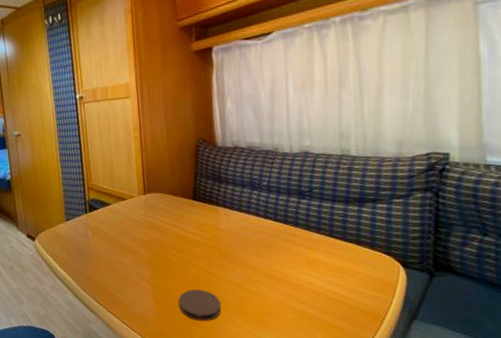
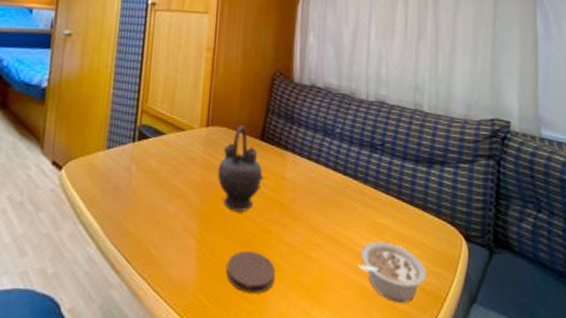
teapot: none [159,189,201,259] -> present [217,125,264,212]
legume: none [296,274,364,322] -> present [358,241,427,302]

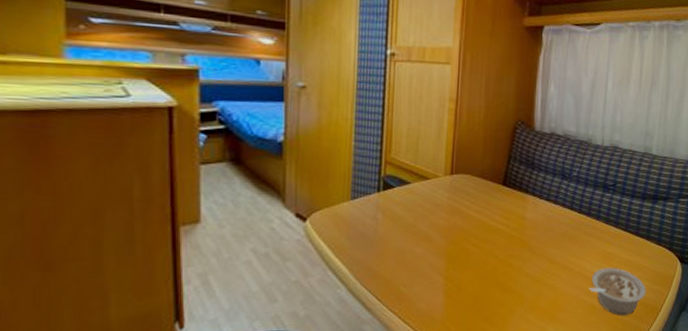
teapot: present [217,125,264,212] -> none [462,172,506,250]
coaster: present [226,251,276,293] -> none [472,283,517,318]

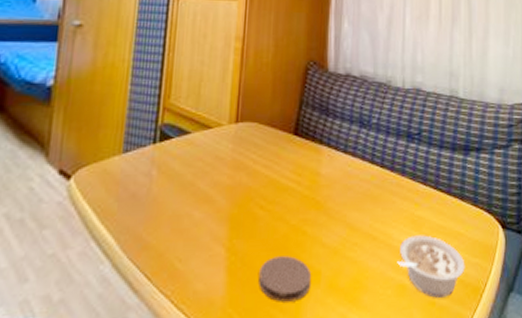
coaster: none [472,283,517,318] -> present [259,256,312,302]

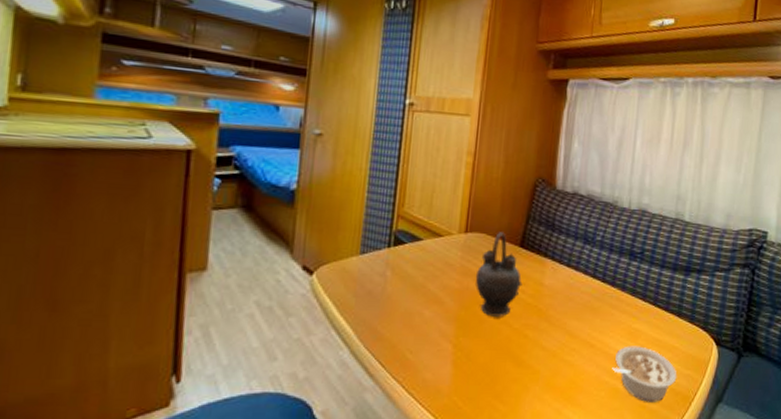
teapot: none [248,120,298,214] -> present [475,232,522,317]
coaster: present [259,256,312,302] -> none [482,355,531,395]

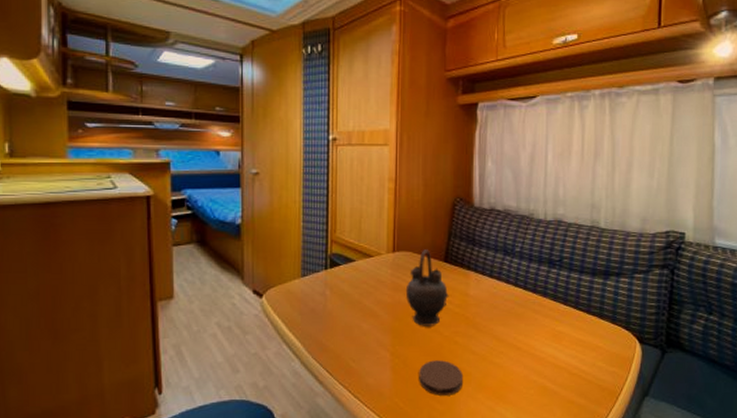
coaster: none [482,355,531,395] -> present [419,360,464,396]
legume: present [612,346,677,402] -> none [539,347,603,398]

